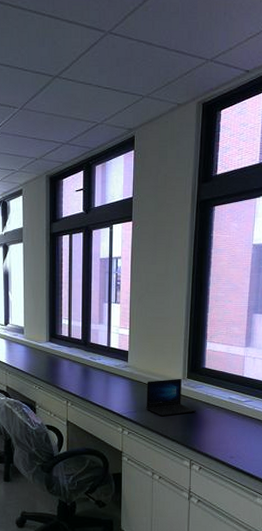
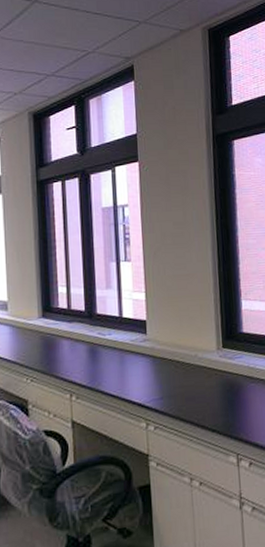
laptop: present [146,378,197,417] -> none [173,348,239,401]

